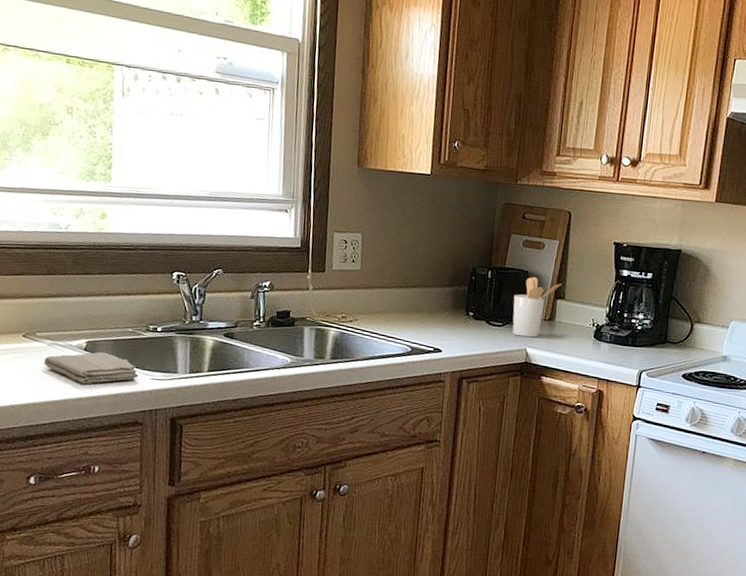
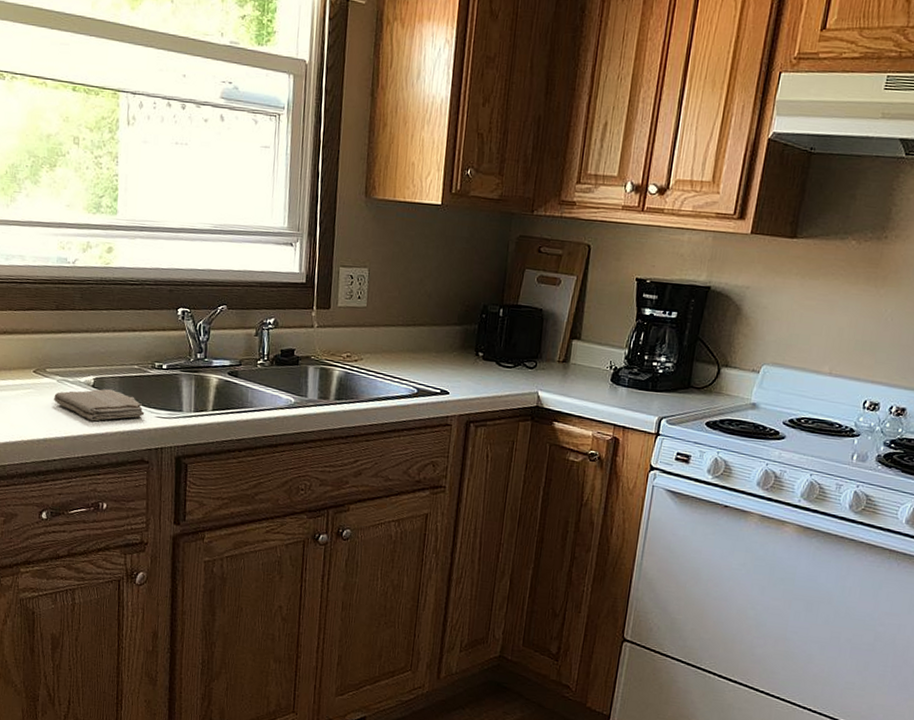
utensil holder: present [512,277,561,338] -> none [524,315,578,381]

